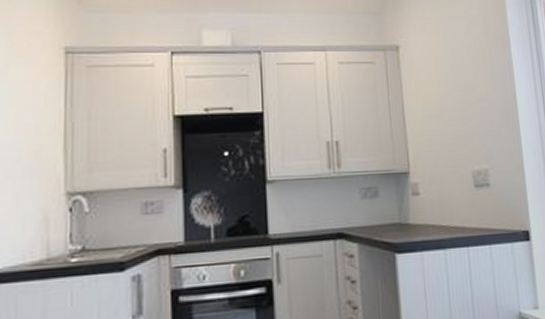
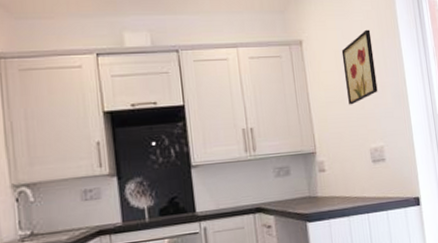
wall art: none [443,36,484,120] -> present [341,29,378,105]

